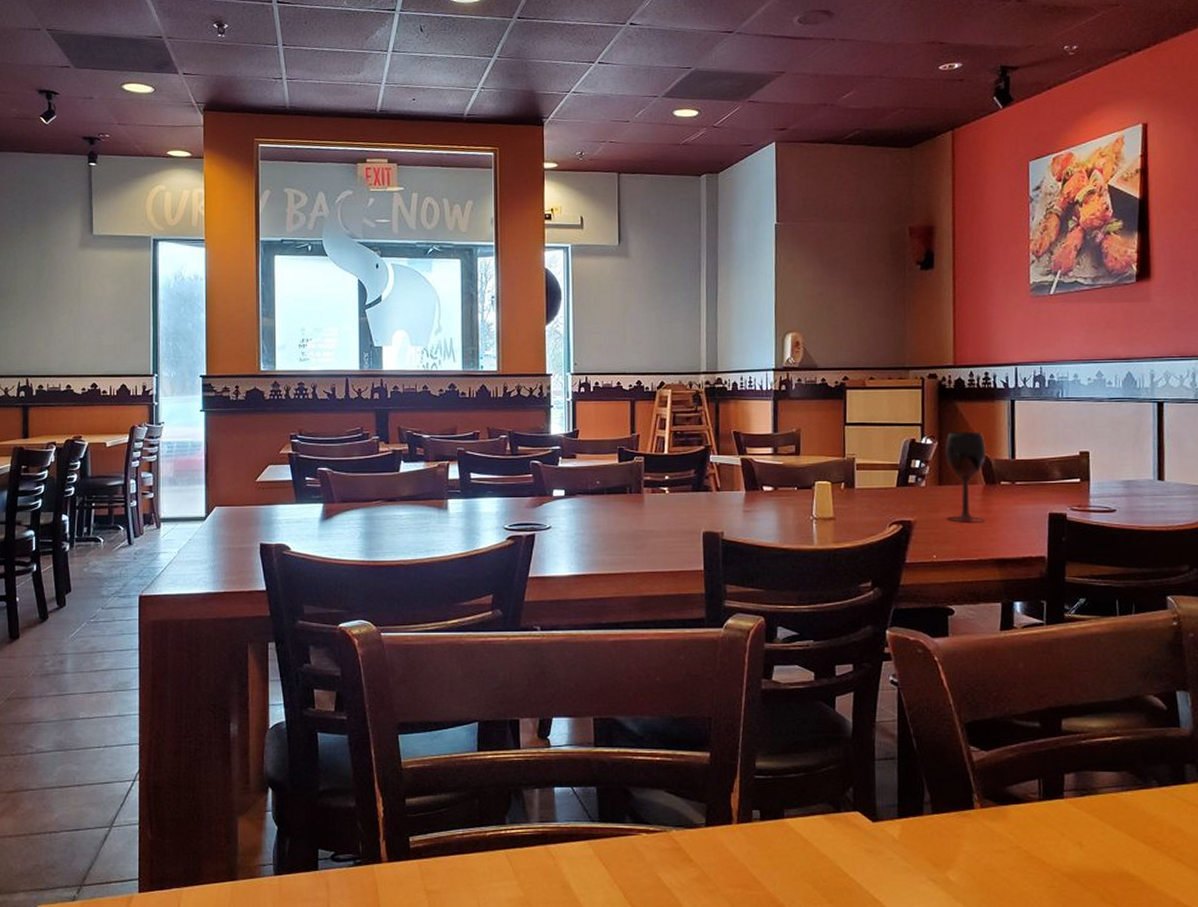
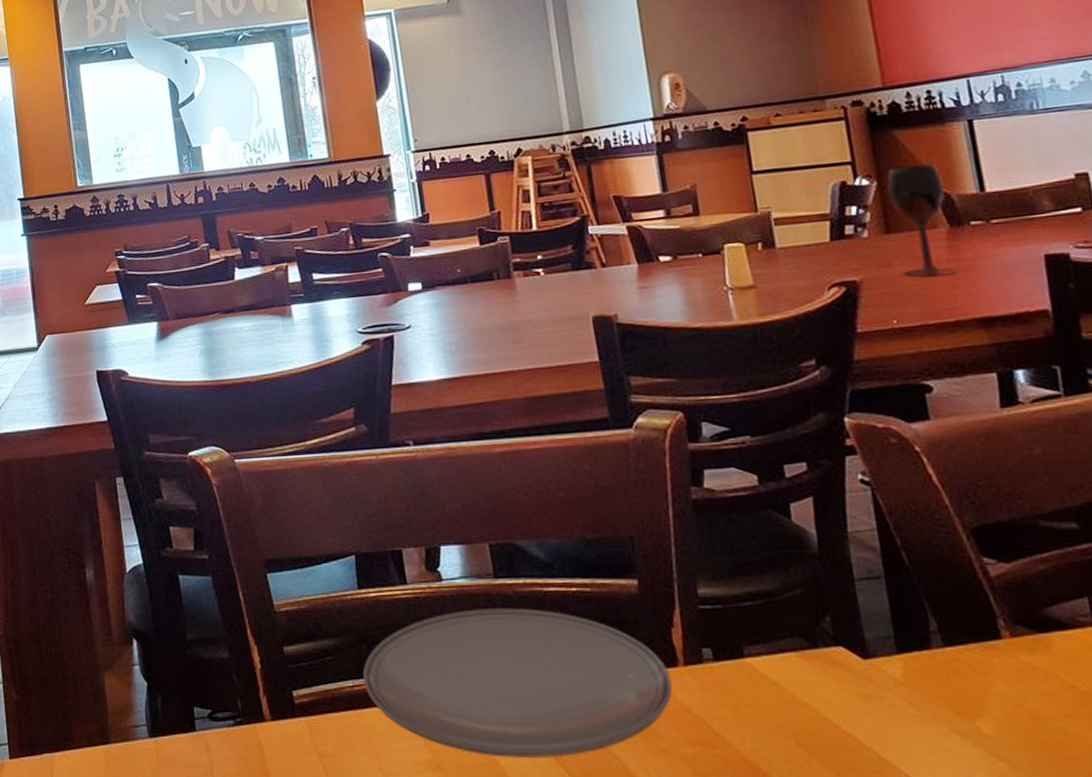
plate: none [473,772,726,896] -> present [362,608,673,758]

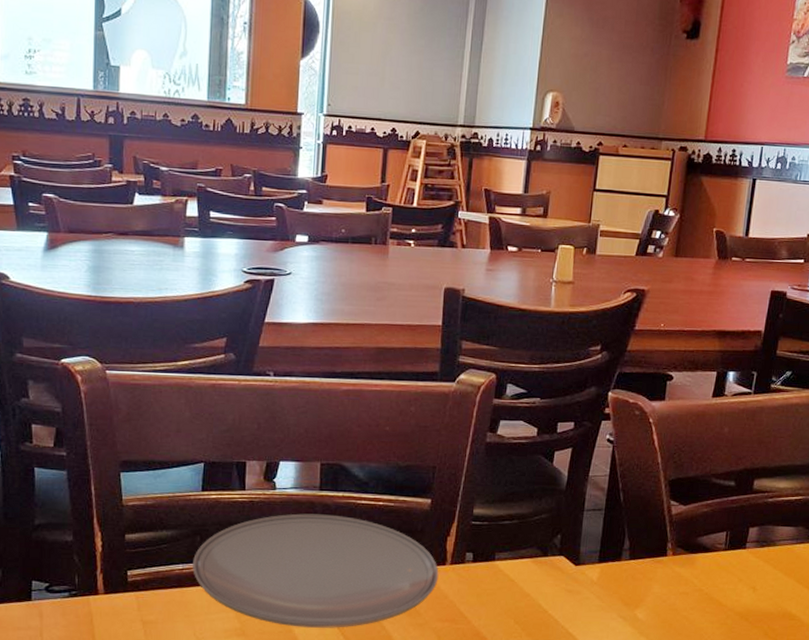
wine glass: present [887,164,956,278] -> none [678,205,723,296]

